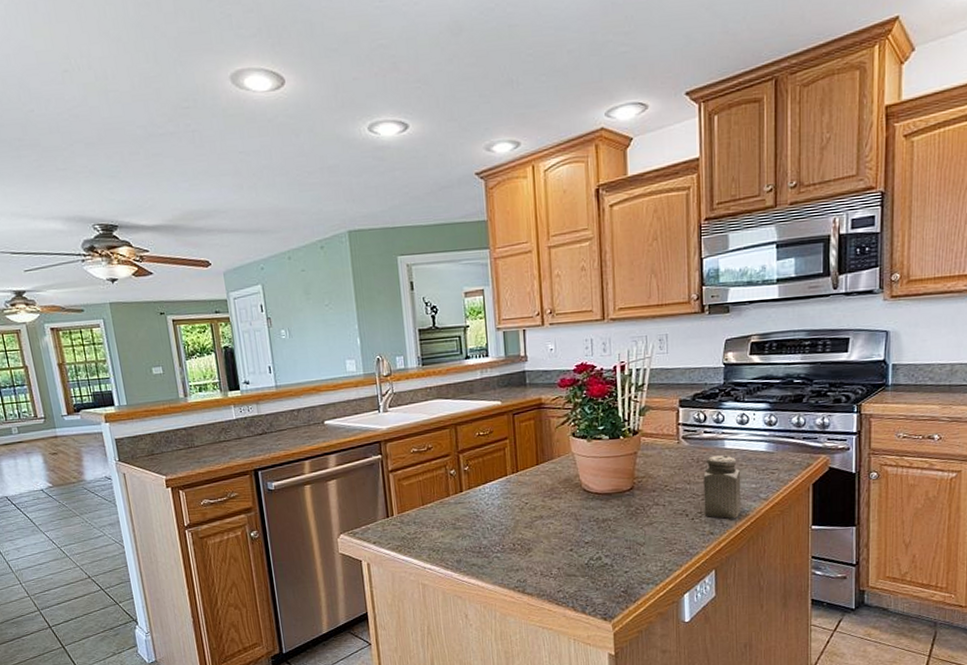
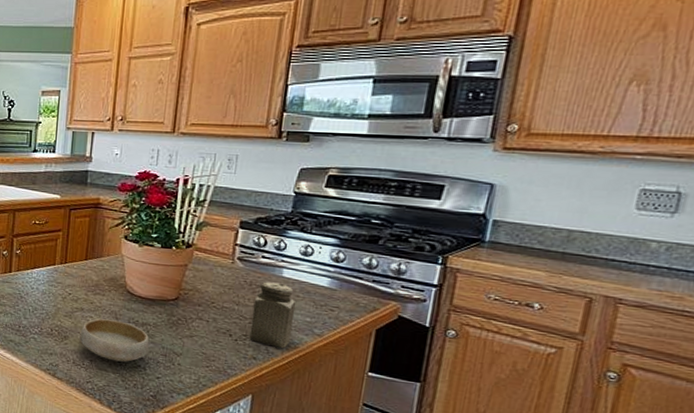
bowl: none [543,521,613,564] -> present [79,318,150,363]

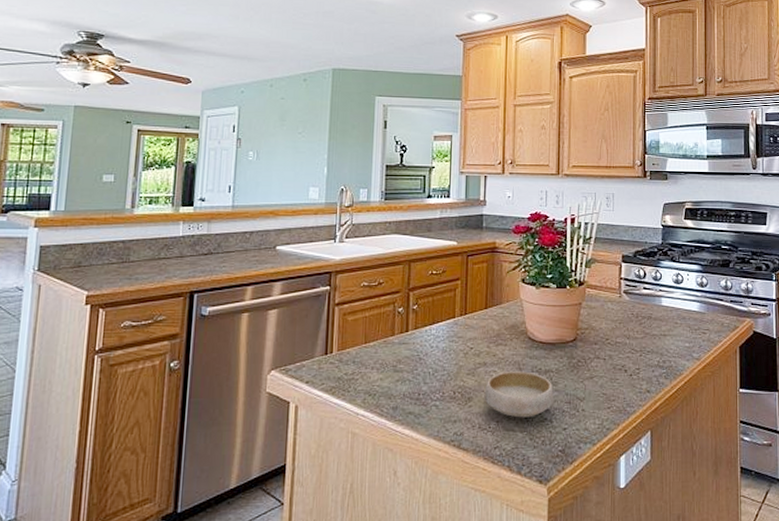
salt shaker: present [249,282,296,349] -> none [642,312,676,378]

